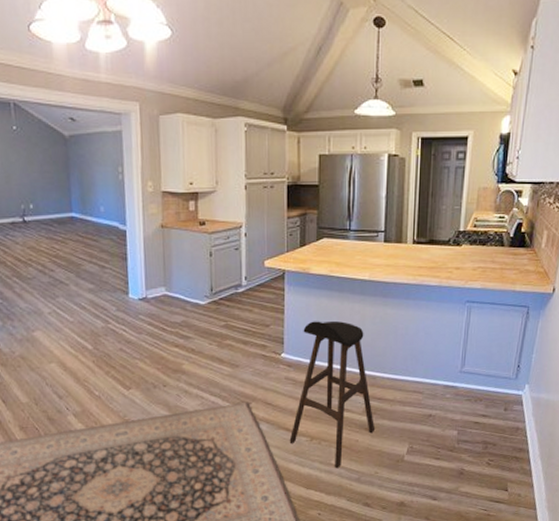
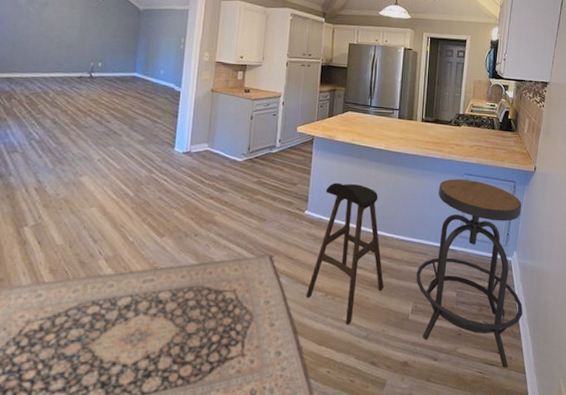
bar stool: none [411,307,536,504] -> present [416,178,523,367]

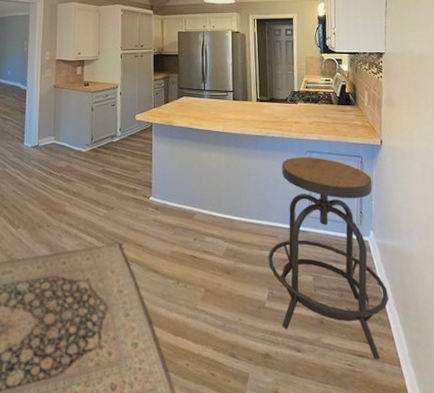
bar stool: present [306,183,384,325] -> none [157,167,235,314]

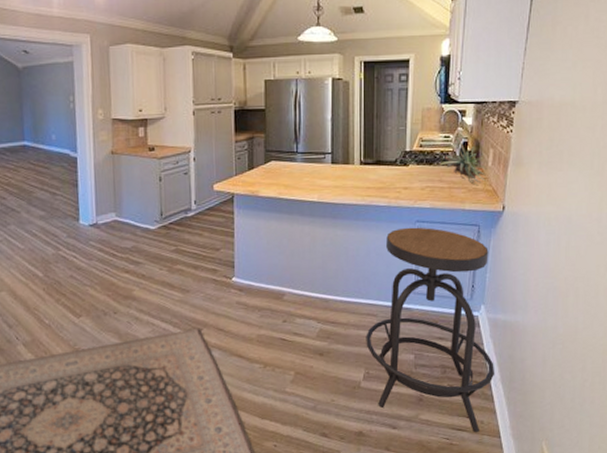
plant: none [322,81,364,122] -> present [438,138,487,186]

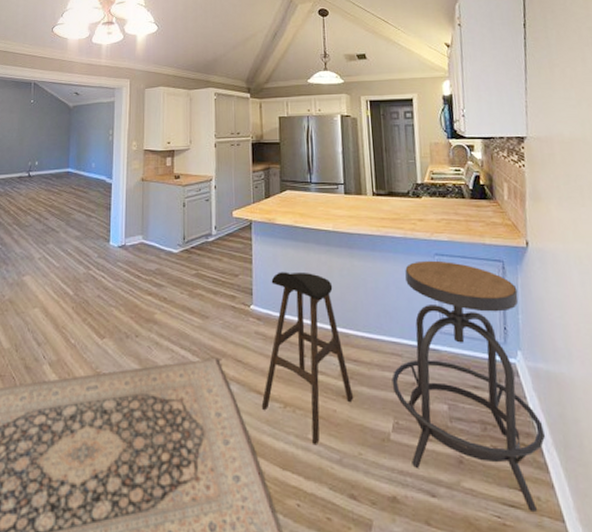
bar stool: none [242,243,329,397] -> present [261,272,353,446]
plant: present [438,138,487,186] -> none [451,171,504,220]

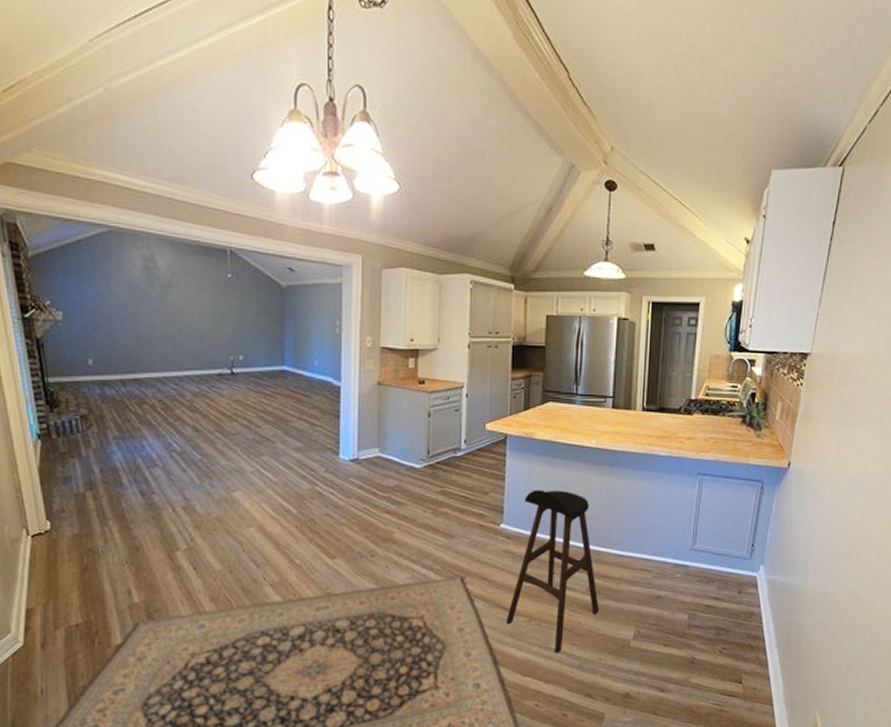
bar stool: present [391,260,546,511] -> none [638,480,771,699]
plant: none [451,171,504,220] -> present [723,388,775,440]

